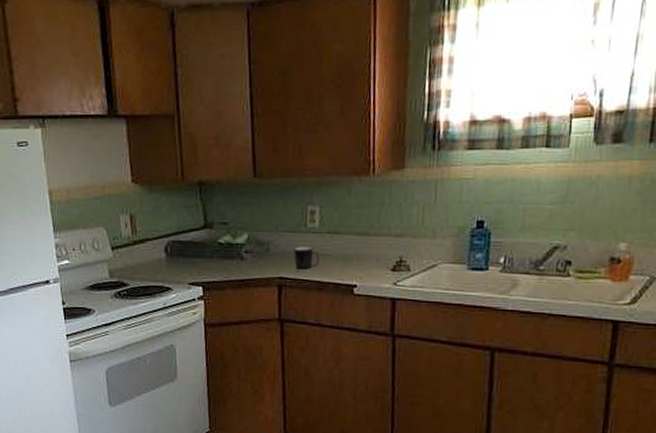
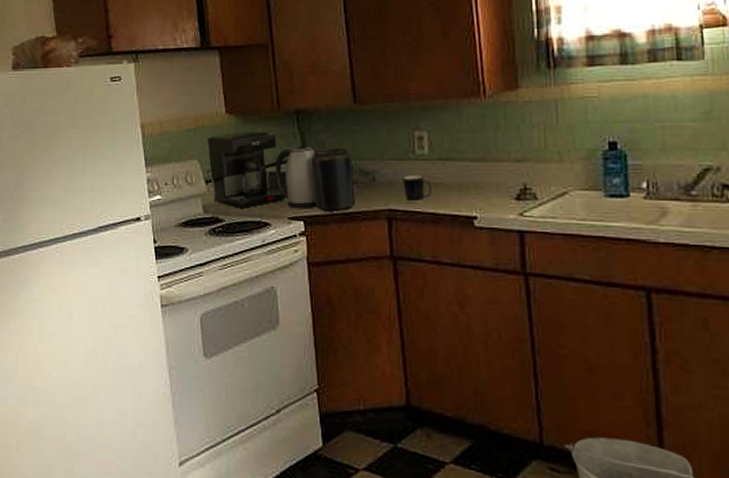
coffee maker: none [113,201,187,274] -> present [207,131,286,208]
kettle: none [177,216,216,276] -> present [275,145,317,209]
soda can: none [211,219,251,278] -> present [311,148,355,211]

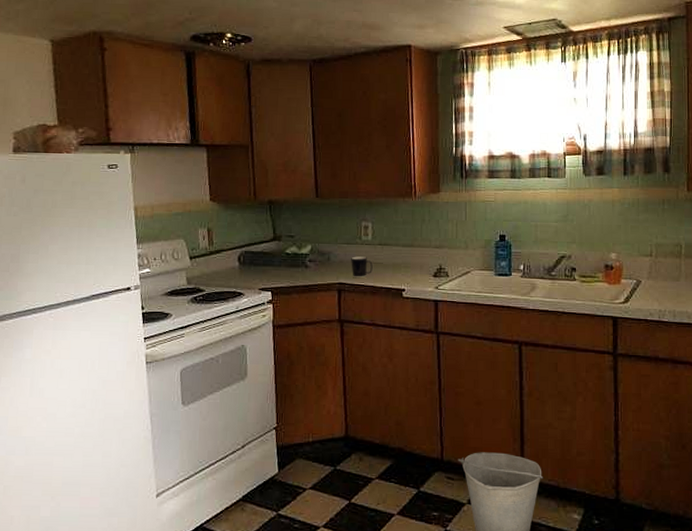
coffee maker: present [207,131,286,208] -> none [192,217,258,281]
kettle: present [275,145,317,209] -> none [249,230,284,282]
soda can: present [311,148,355,211] -> none [279,233,314,284]

